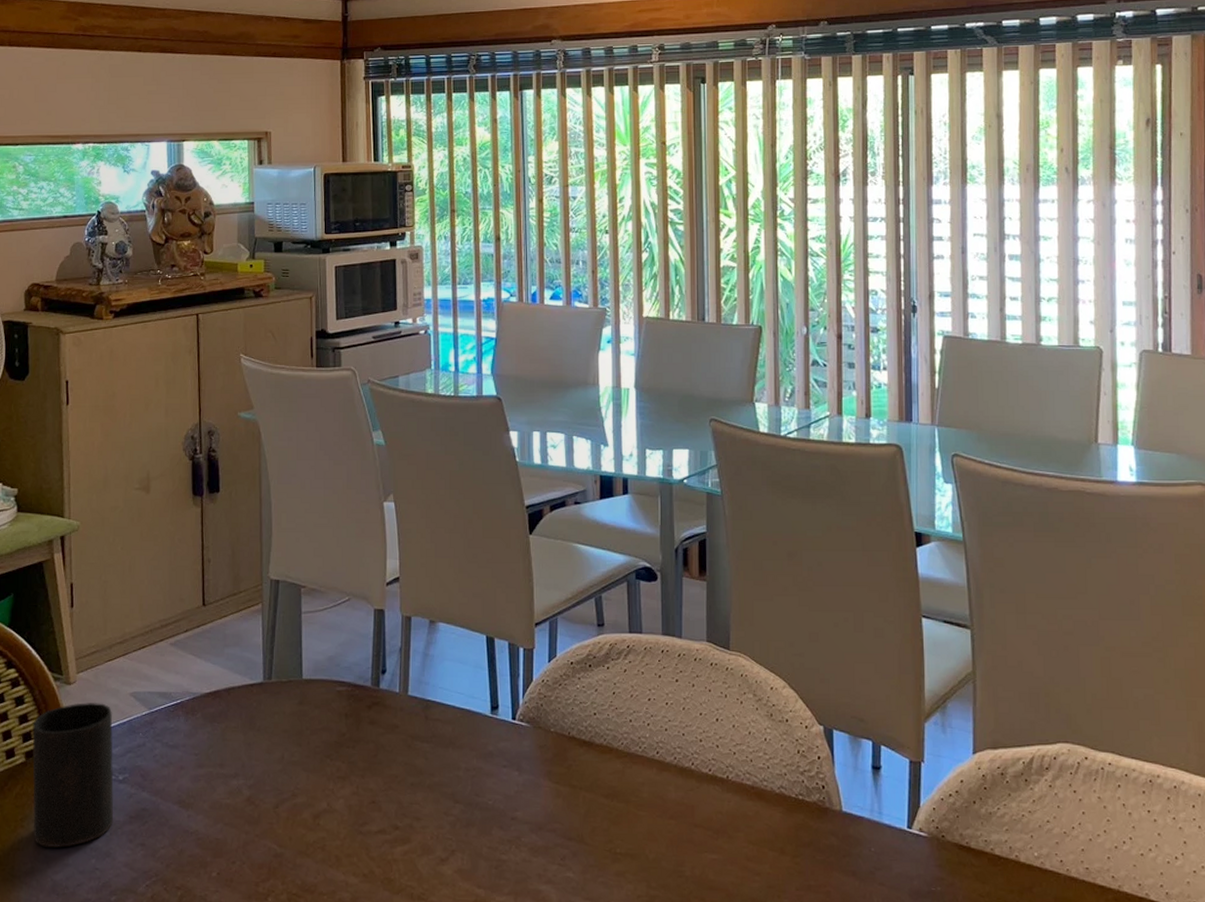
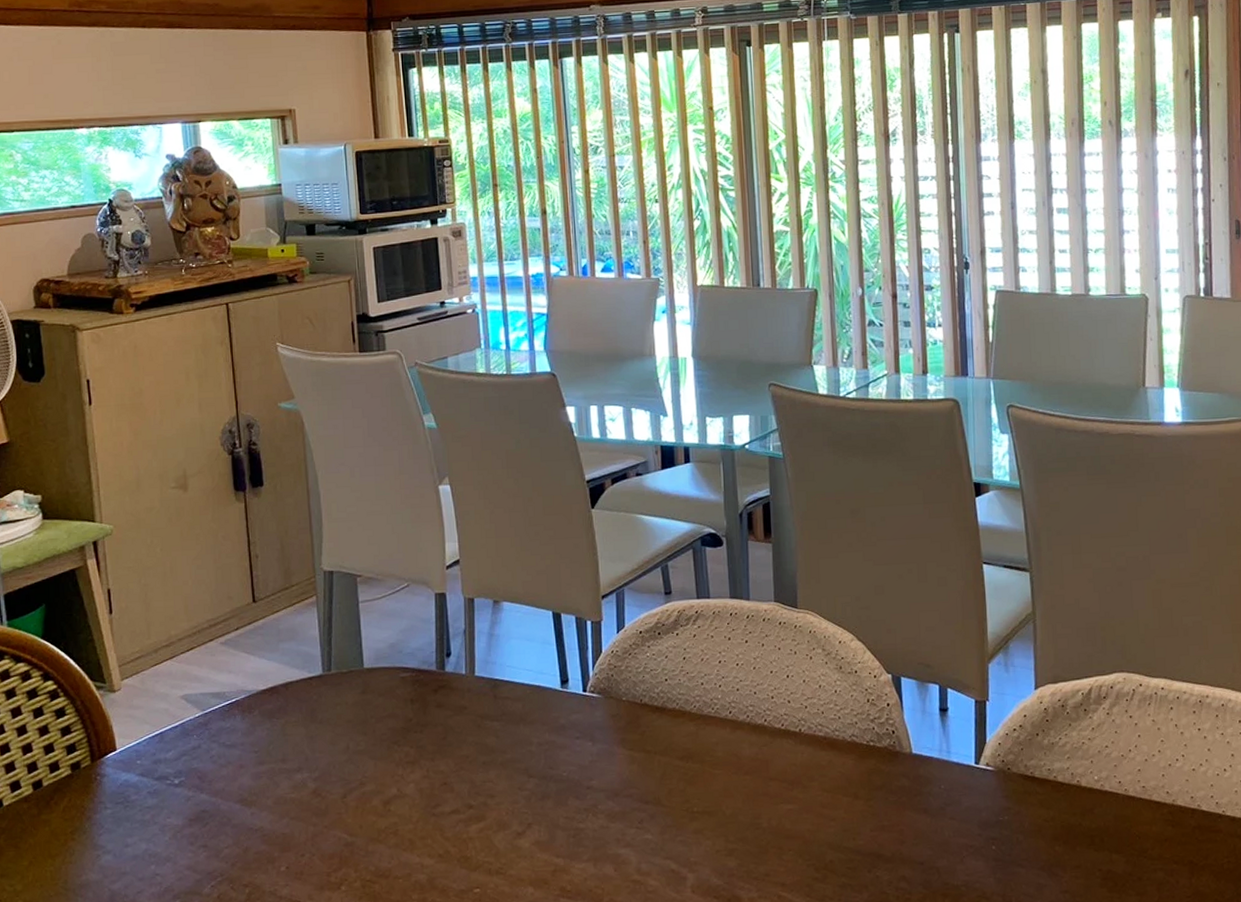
cup: present [32,703,114,847] -> none [77,708,172,858]

